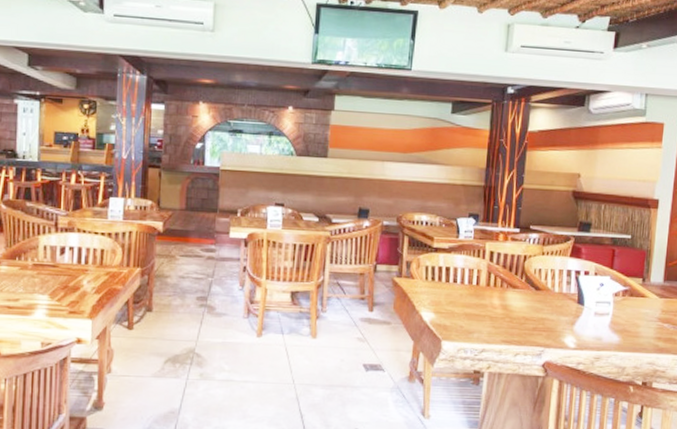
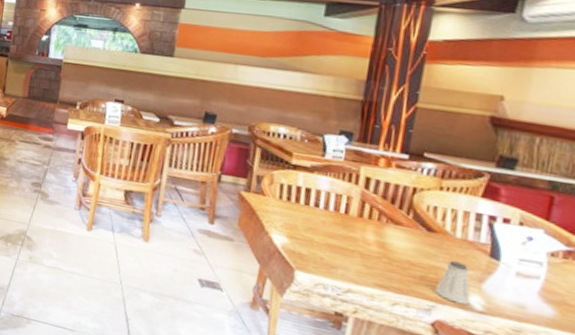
saltshaker: none [543,311,567,345] -> present [435,260,471,305]

